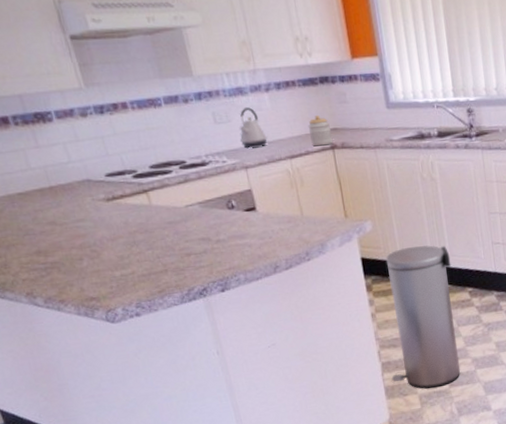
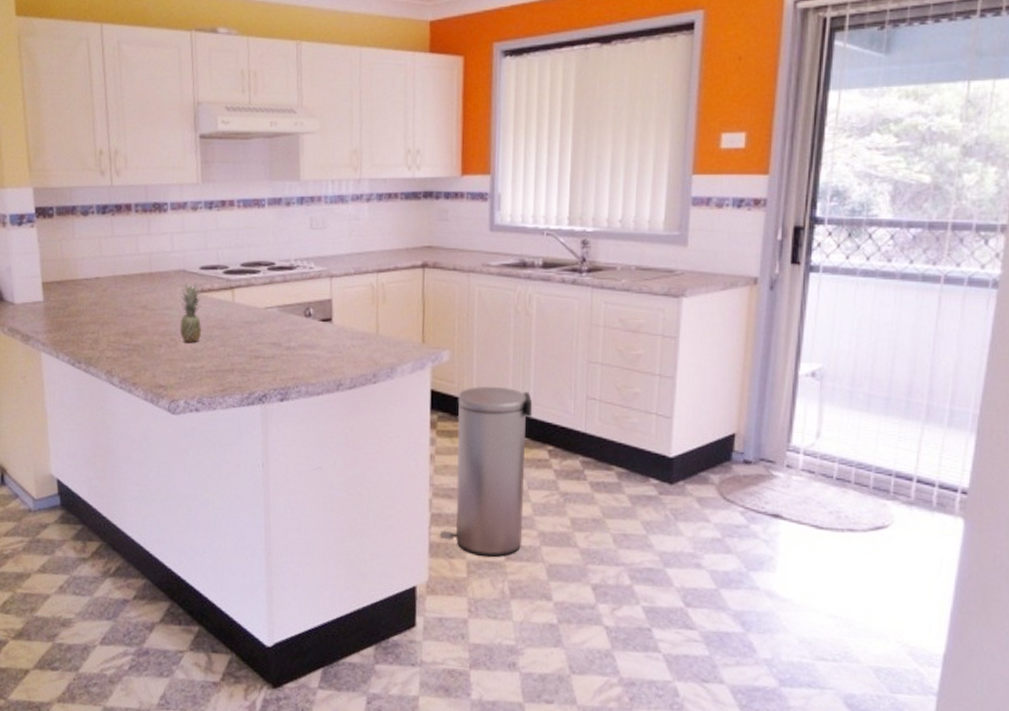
fruit: none [88,191,124,252] -> present [179,282,203,343]
kettle: present [240,107,267,149] -> none [332,216,358,258]
jar: present [307,114,333,147] -> none [402,230,426,263]

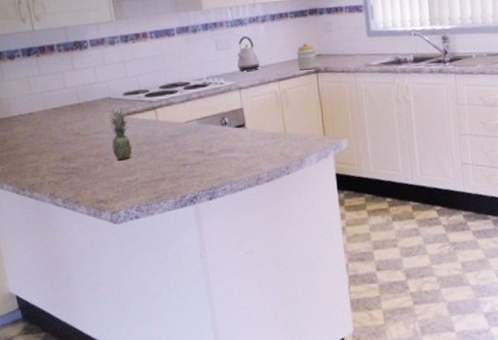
kettle: none [332,216,358,258] -> present [237,36,260,72]
jar: none [402,230,426,263] -> present [296,42,318,71]
pedal bin: present [439,386,533,557] -> none [357,164,425,305]

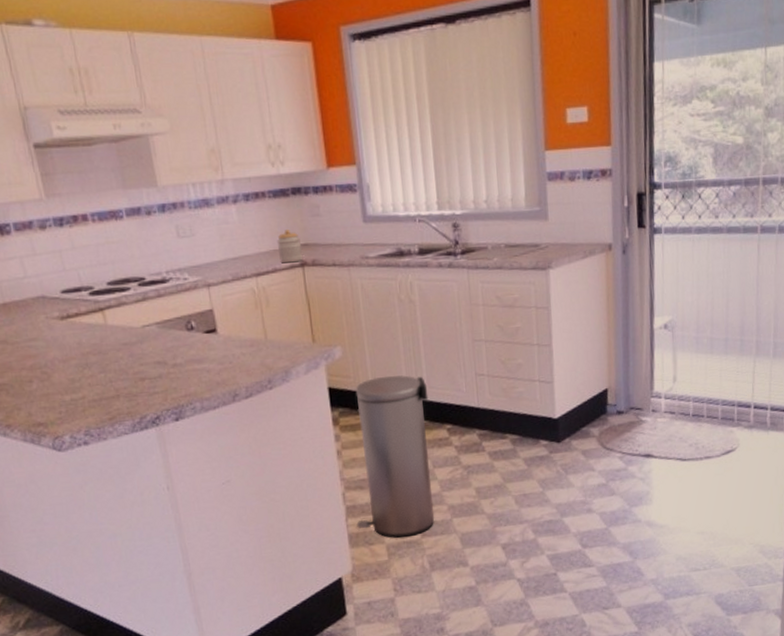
fruit: present [108,107,132,161] -> none [42,308,76,374]
kettle: present [237,36,260,72] -> none [204,220,233,265]
pedal bin: none [357,164,425,305] -> present [355,375,435,538]

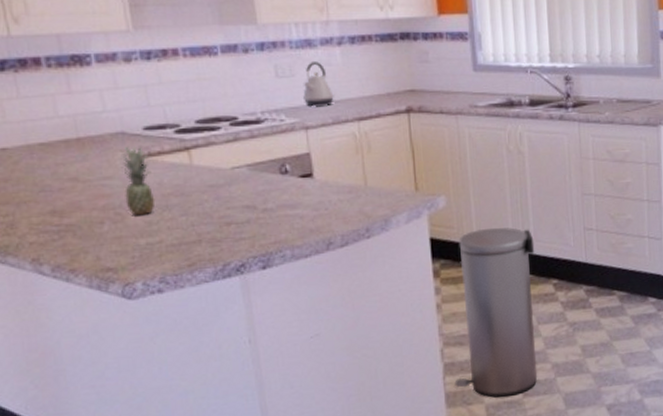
fruit: none [42,308,76,374] -> present [120,146,154,216]
kettle: none [204,220,233,265] -> present [304,62,334,107]
jar: present [276,228,304,264] -> none [382,73,410,109]

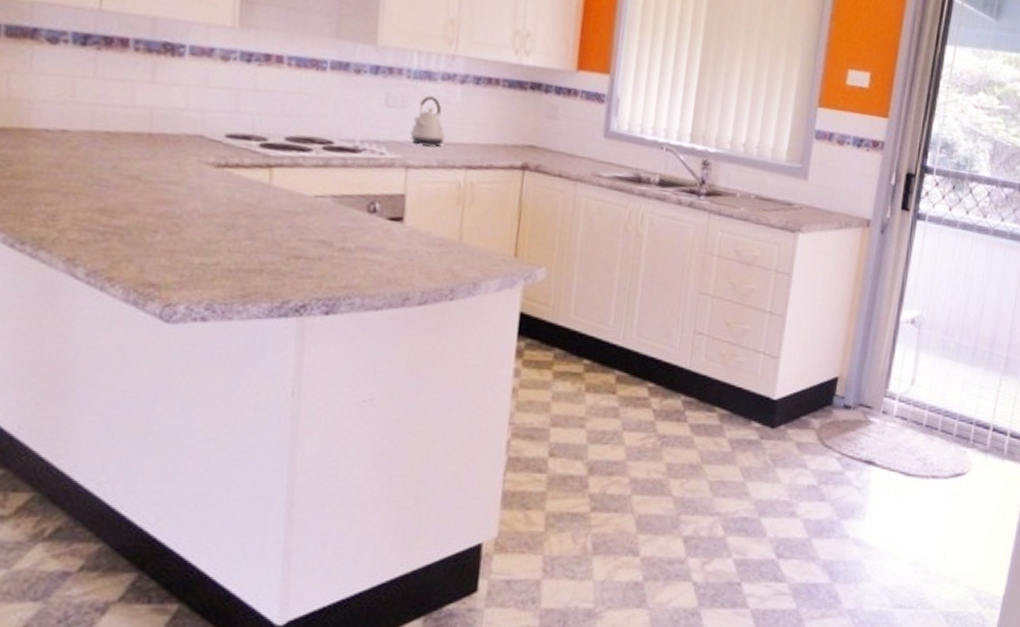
fruit: present [120,146,154,216] -> none [187,152,226,232]
pedal bin: present [454,227,538,398] -> none [515,312,636,508]

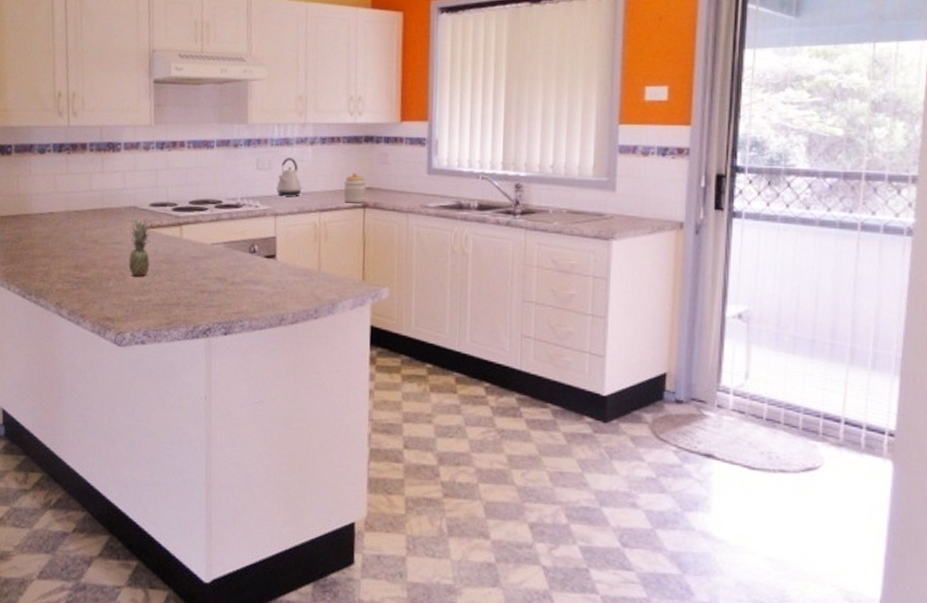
fruit: none [187,152,226,232] -> present [128,218,152,277]
jar: none [498,124,528,164] -> present [344,172,367,204]

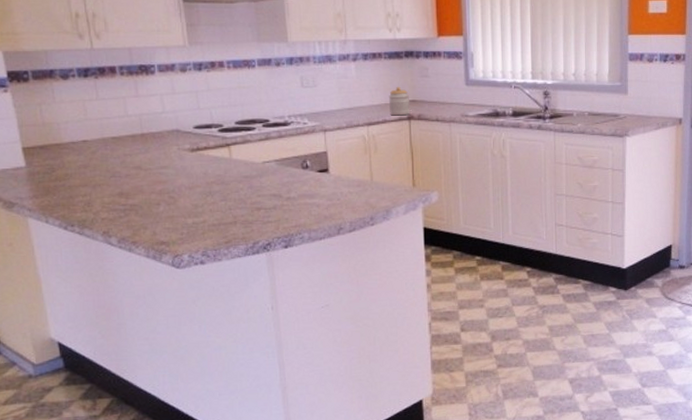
fruit: present [128,218,152,277] -> none [175,142,200,200]
kettle: present [277,158,302,197] -> none [323,75,348,113]

